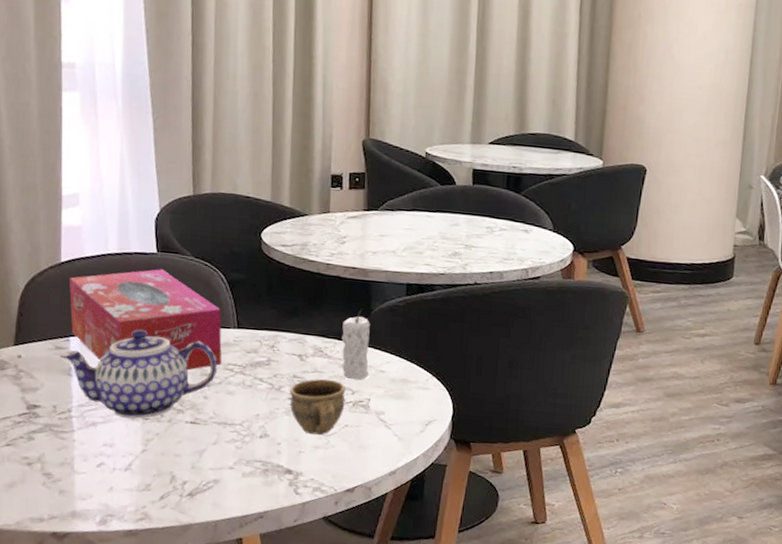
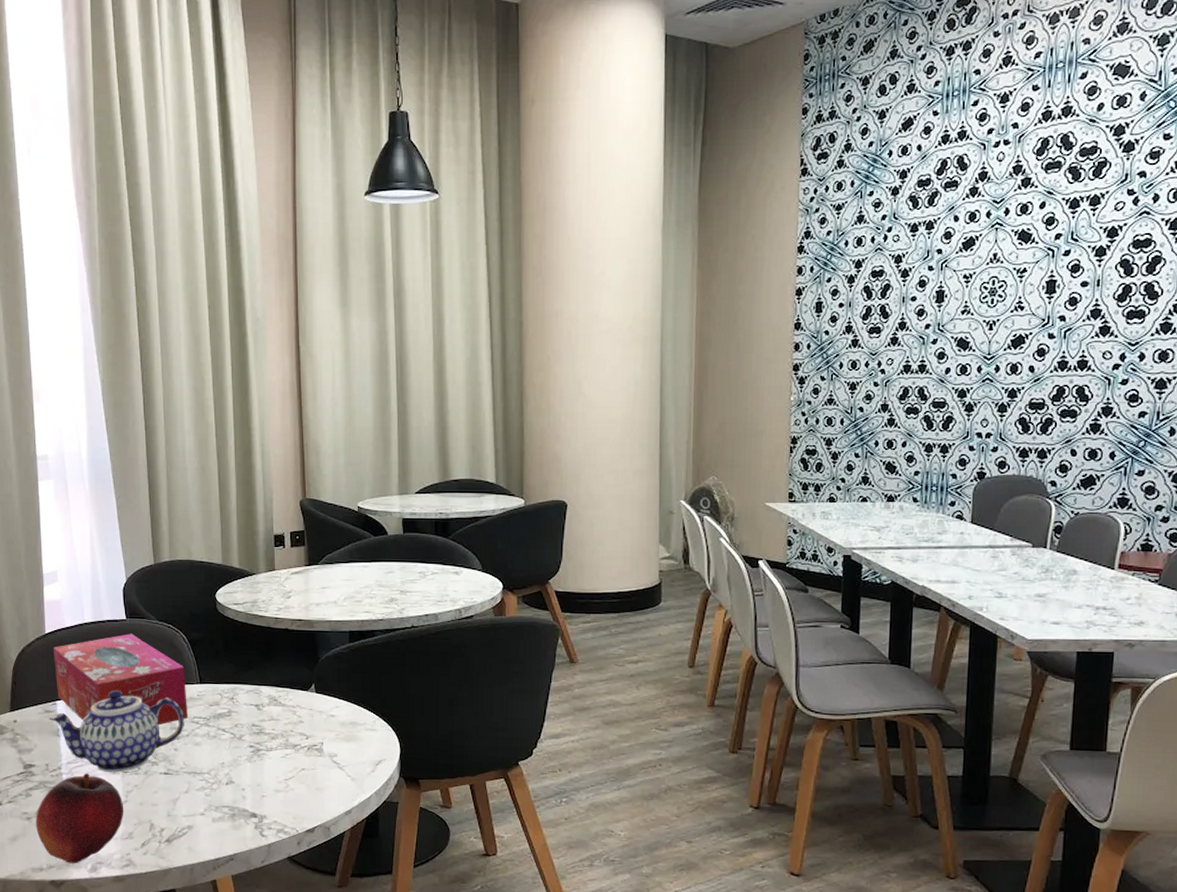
fruit: none [38,418,141,515] -> present [36,773,123,864]
cup: present [289,378,346,436] -> none [249,726,301,780]
candle: present [341,309,370,381] -> none [293,658,321,726]

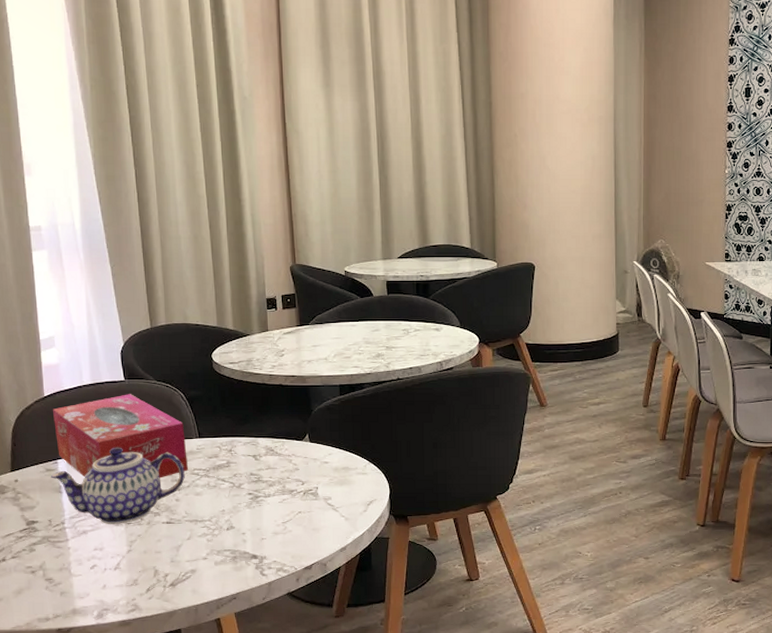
fruit: present [36,773,123,864] -> none [40,526,128,612]

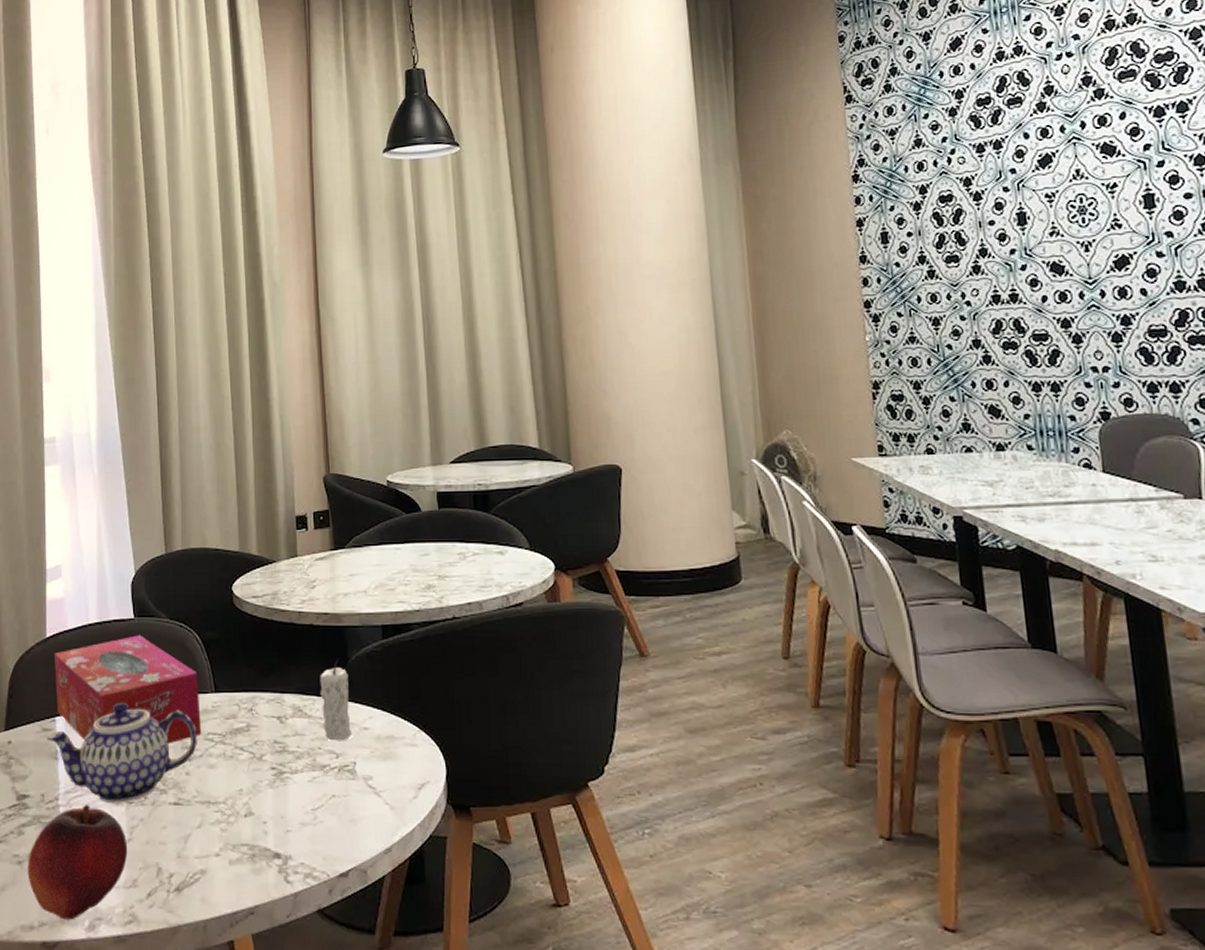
fruit: none [40,526,128,612] -> present [28,805,127,920]
candle: none [288,411,315,472] -> present [320,659,352,741]

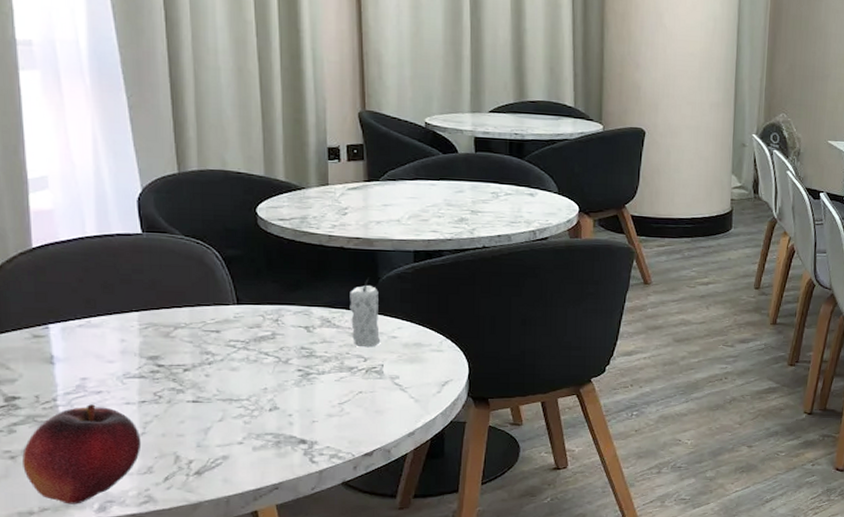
teapot: present [46,702,197,804] -> none [38,311,218,403]
tissue box: present [53,635,201,744] -> none [43,249,222,350]

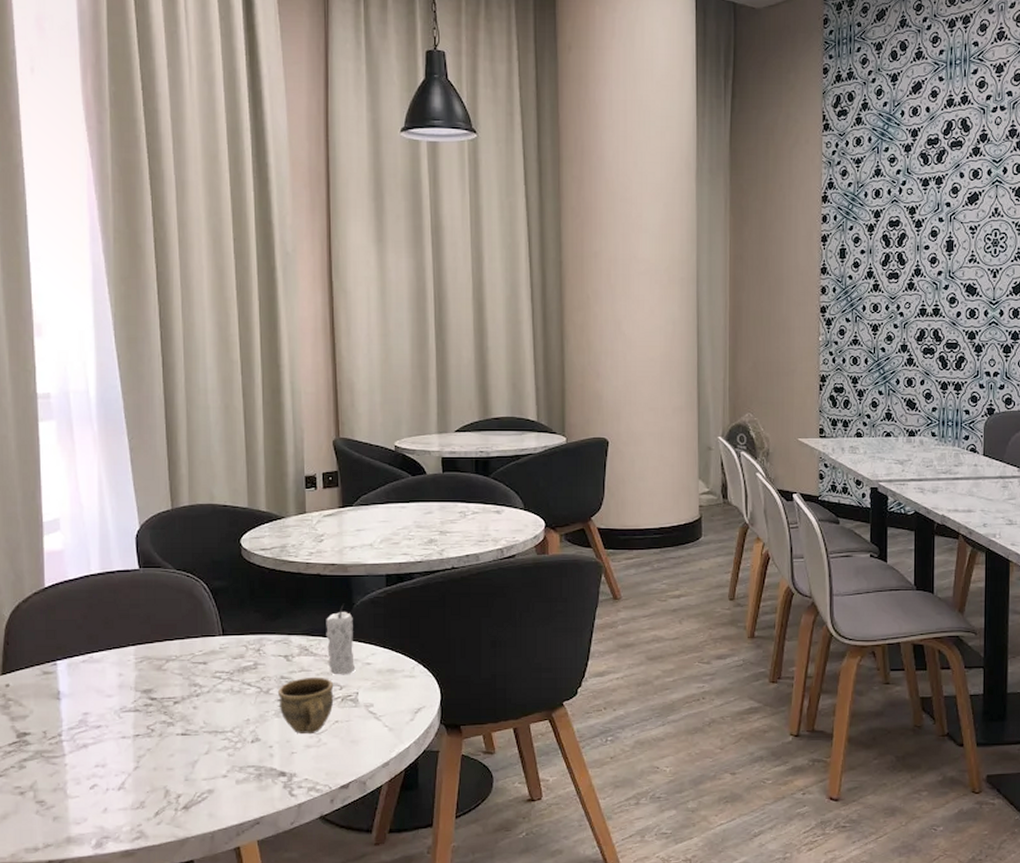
fruit: present [22,404,140,504] -> none [30,739,134,840]
cup: none [297,348,358,404] -> present [277,677,334,735]

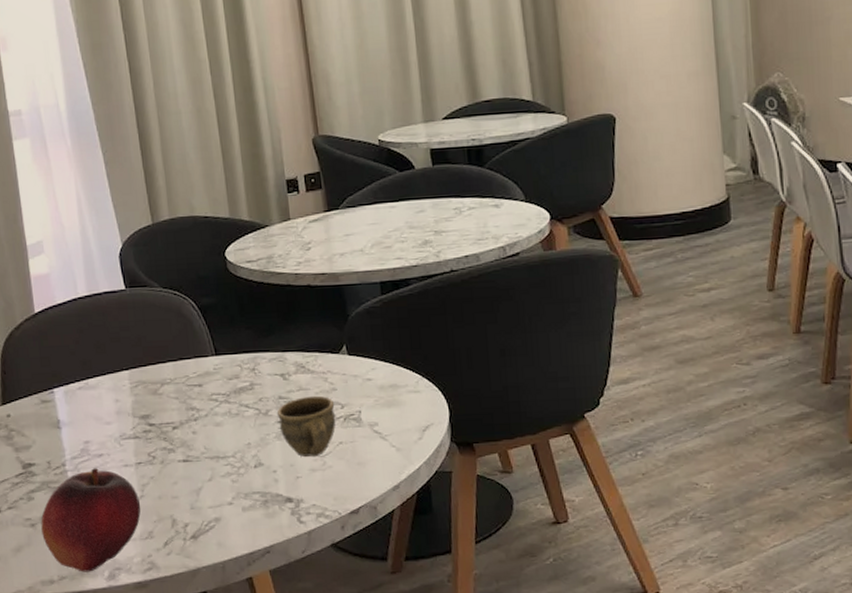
fruit: none [30,739,134,840] -> present [41,468,141,572]
candle: present [326,604,356,675] -> none [320,317,356,393]

